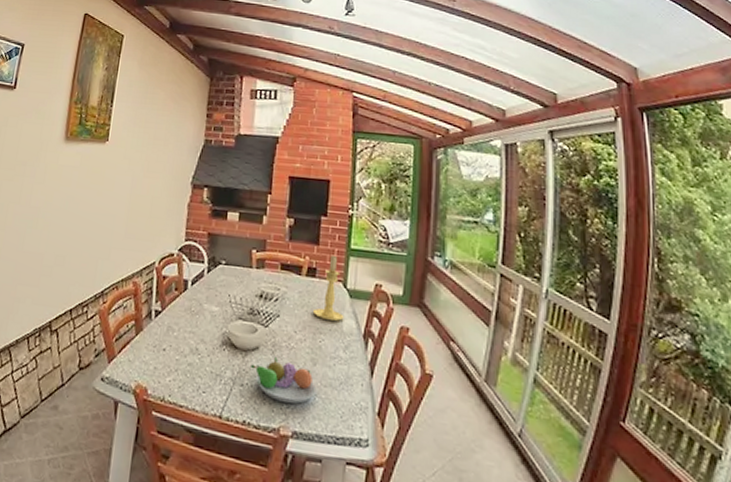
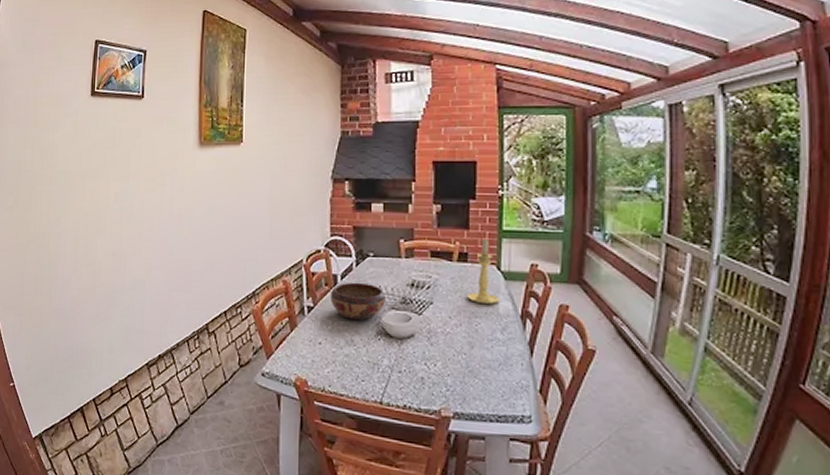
decorative bowl: none [179,288,234,329] -> present [330,282,385,321]
fruit bowl: present [251,358,317,404] -> none [408,344,475,386]

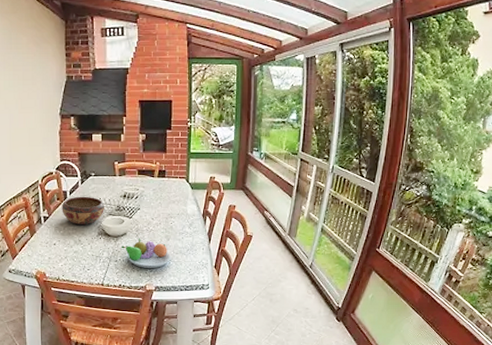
fruit bowl: none [408,344,475,386] -> present [122,239,171,268]
candle holder: present [468,238,500,305] -> none [165,159,188,208]

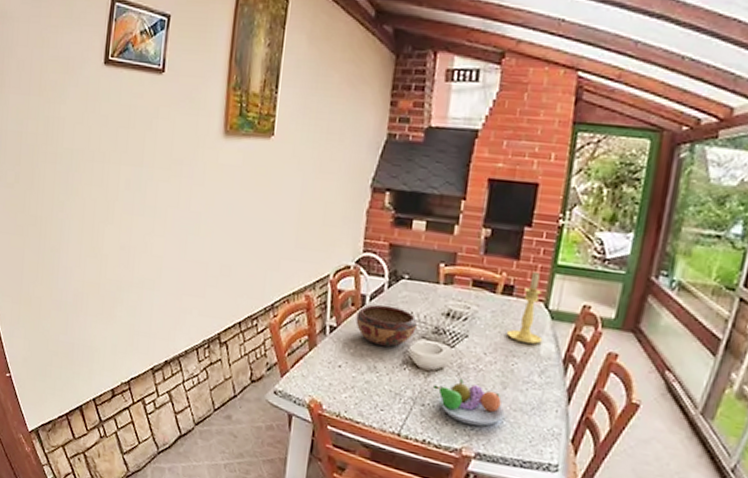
candle holder: none [165,159,188,208] -> present [507,271,543,345]

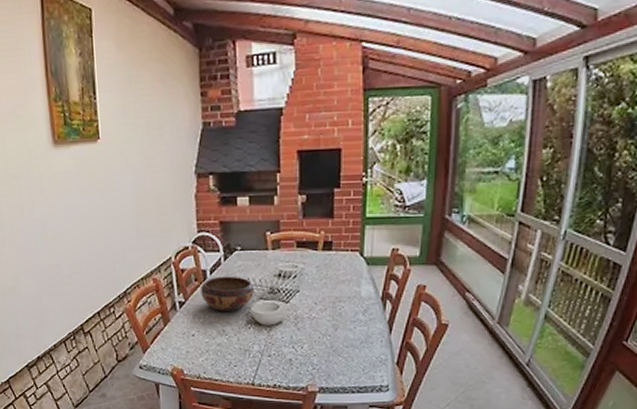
fruit bowl: present [433,379,505,427] -> none [276,328,339,364]
candle holder: present [507,271,543,345] -> none [332,226,362,290]

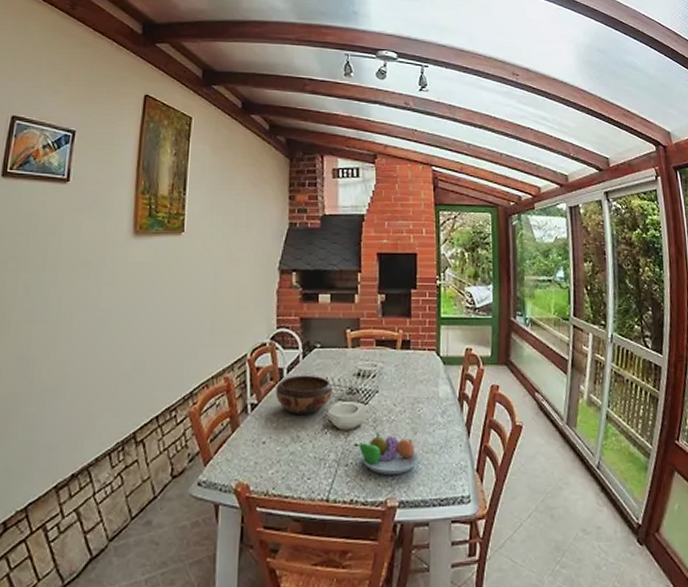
fruit bowl: none [276,328,339,364] -> present [354,433,419,474]

